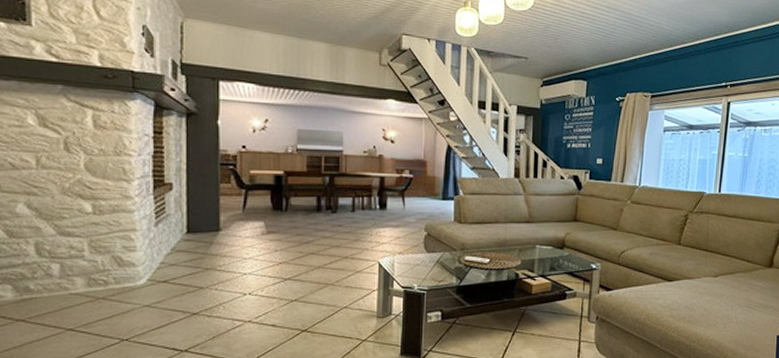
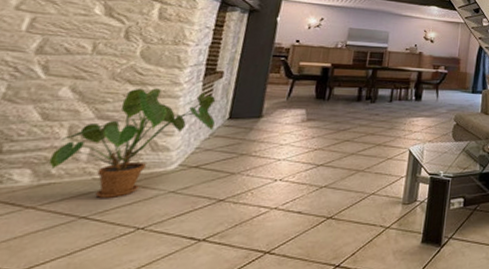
house plant: none [25,203,174,313] -> present [48,88,215,199]

